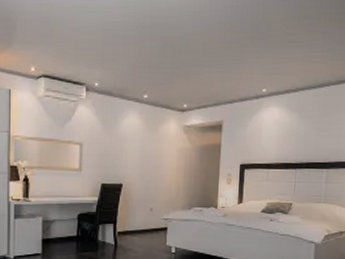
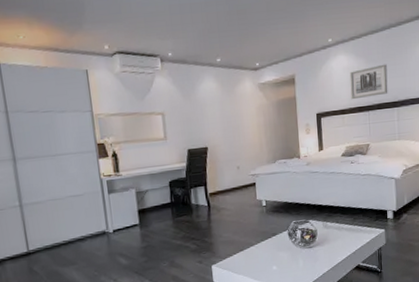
wall art: none [279,122,321,155] -> present [349,64,388,100]

